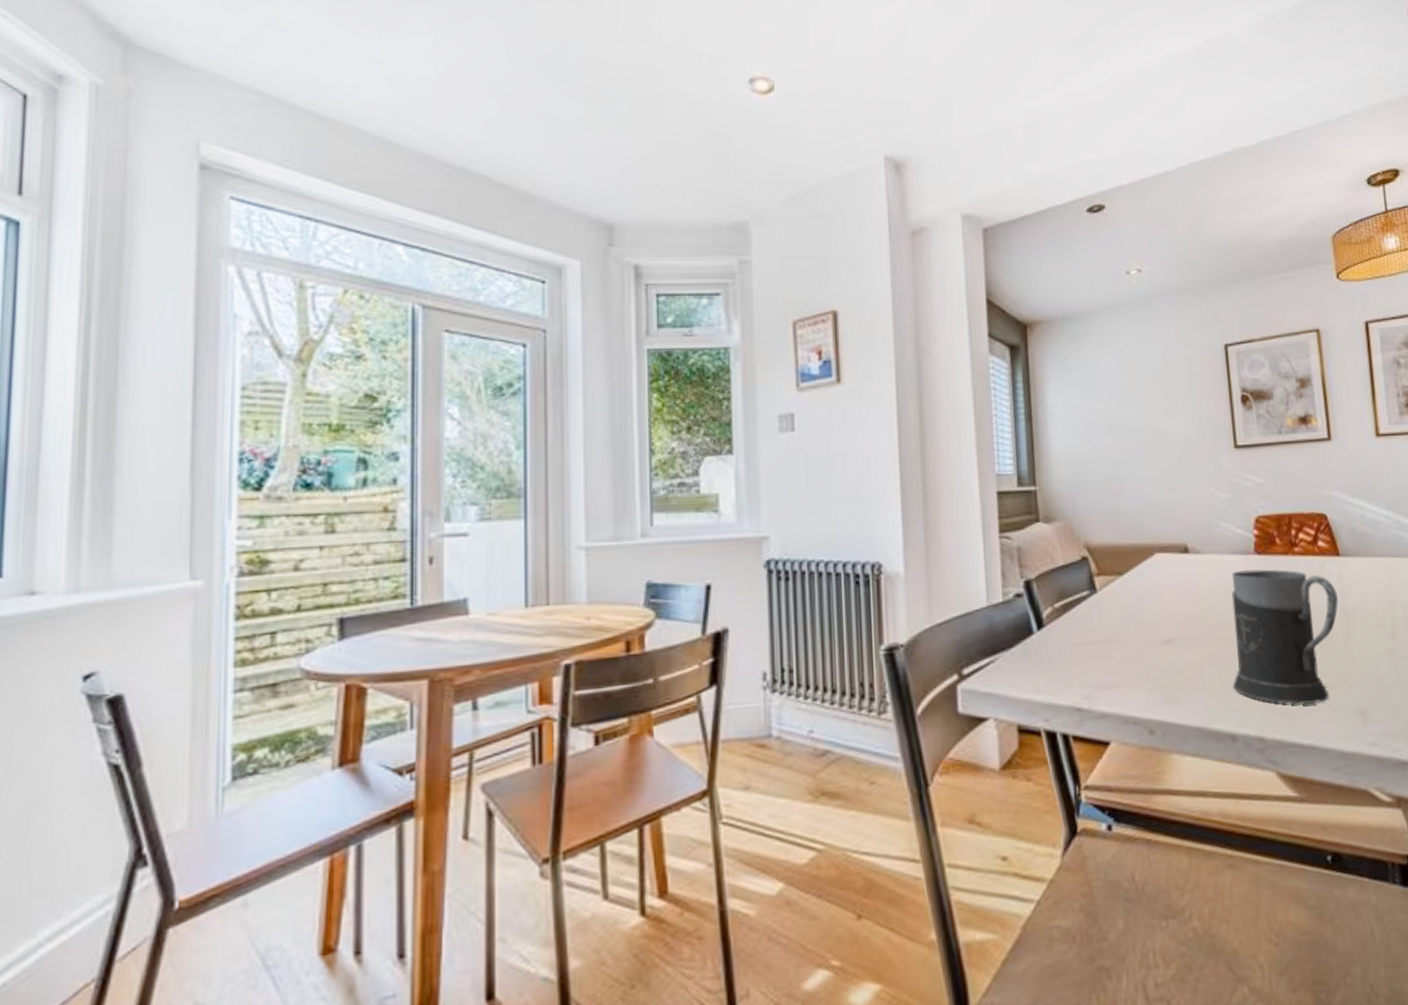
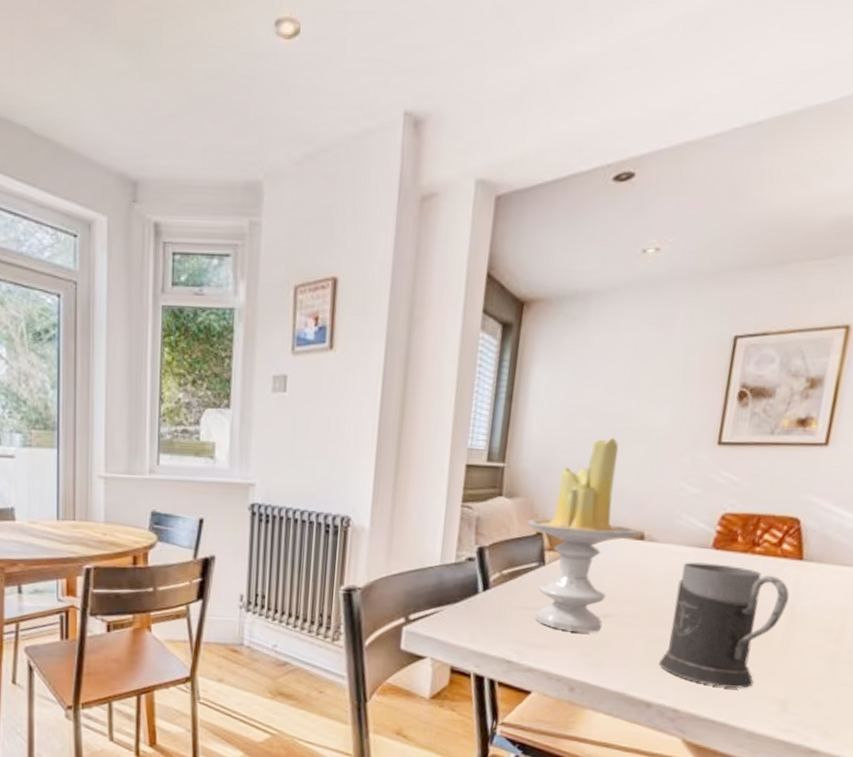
candle: none [1068,451,1180,664] -> present [526,438,637,633]

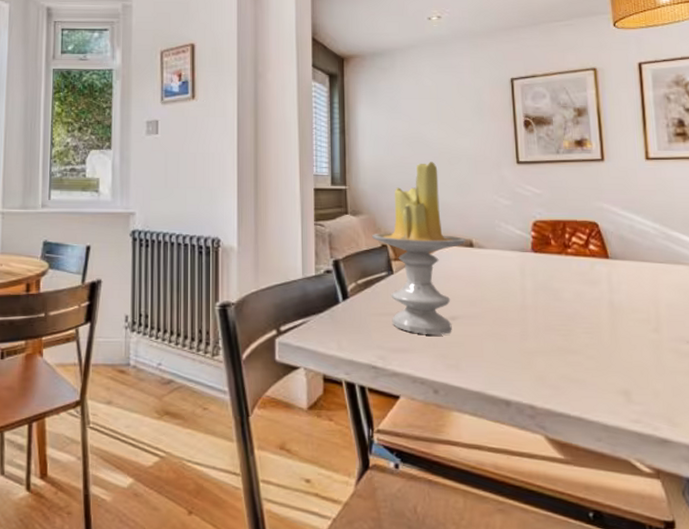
mug: present [658,562,790,689] -> none [508,265,606,382]

